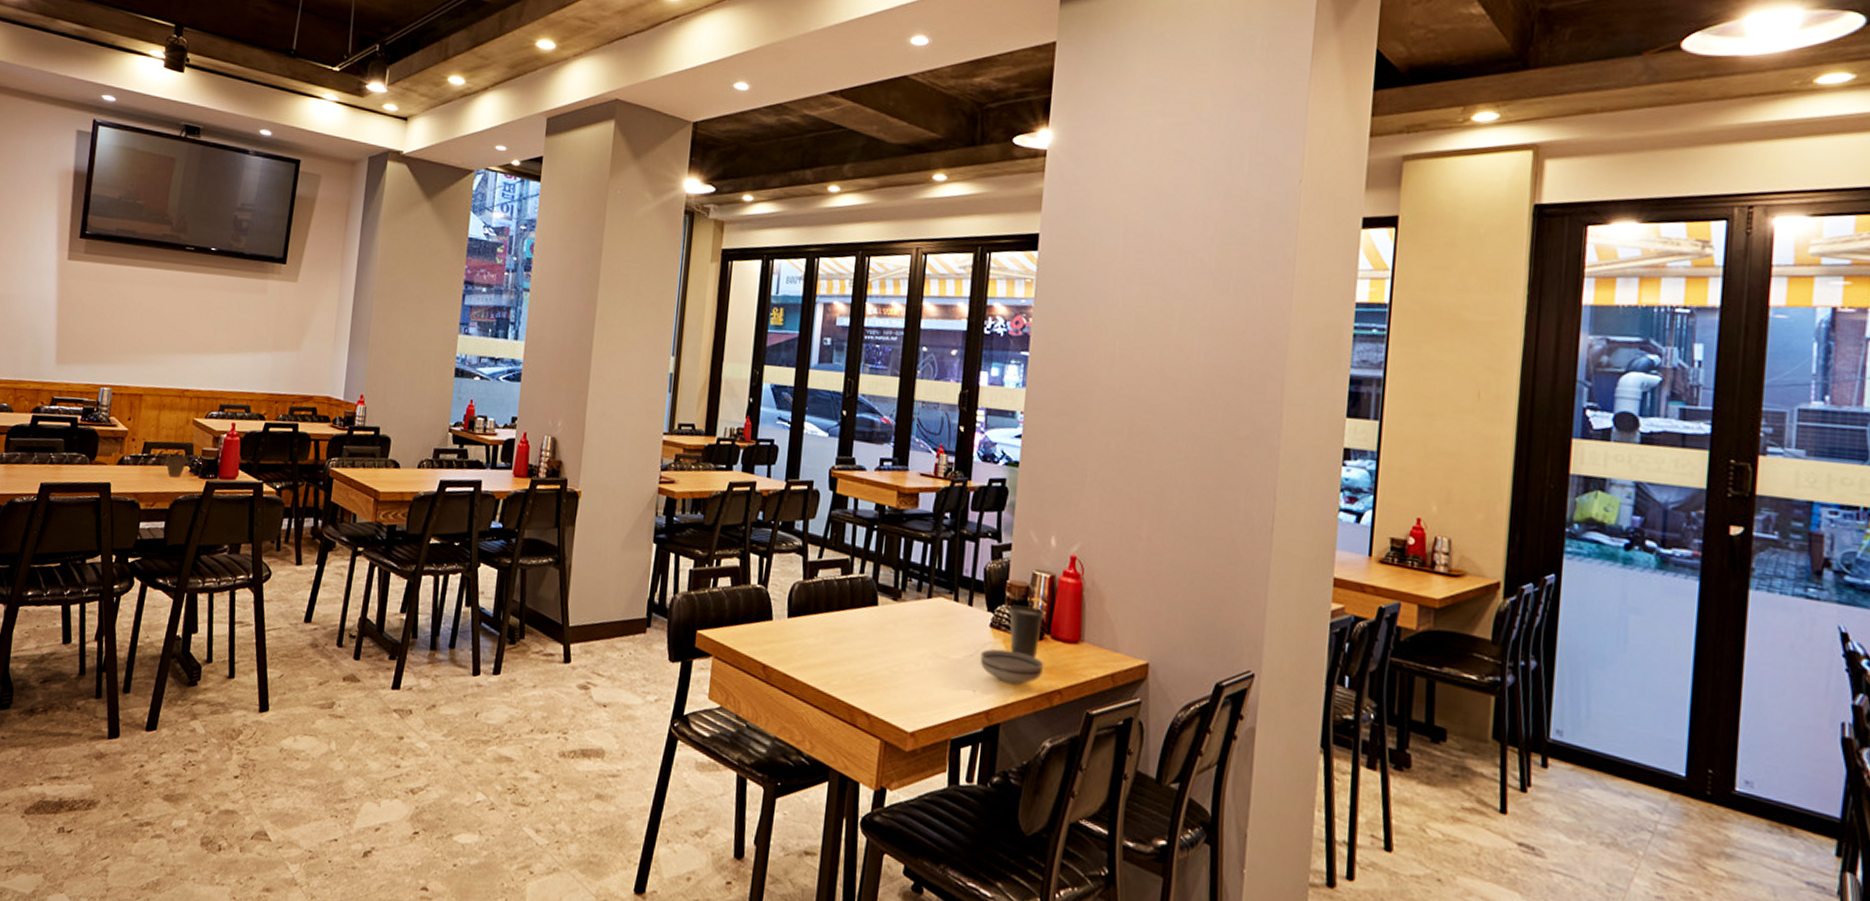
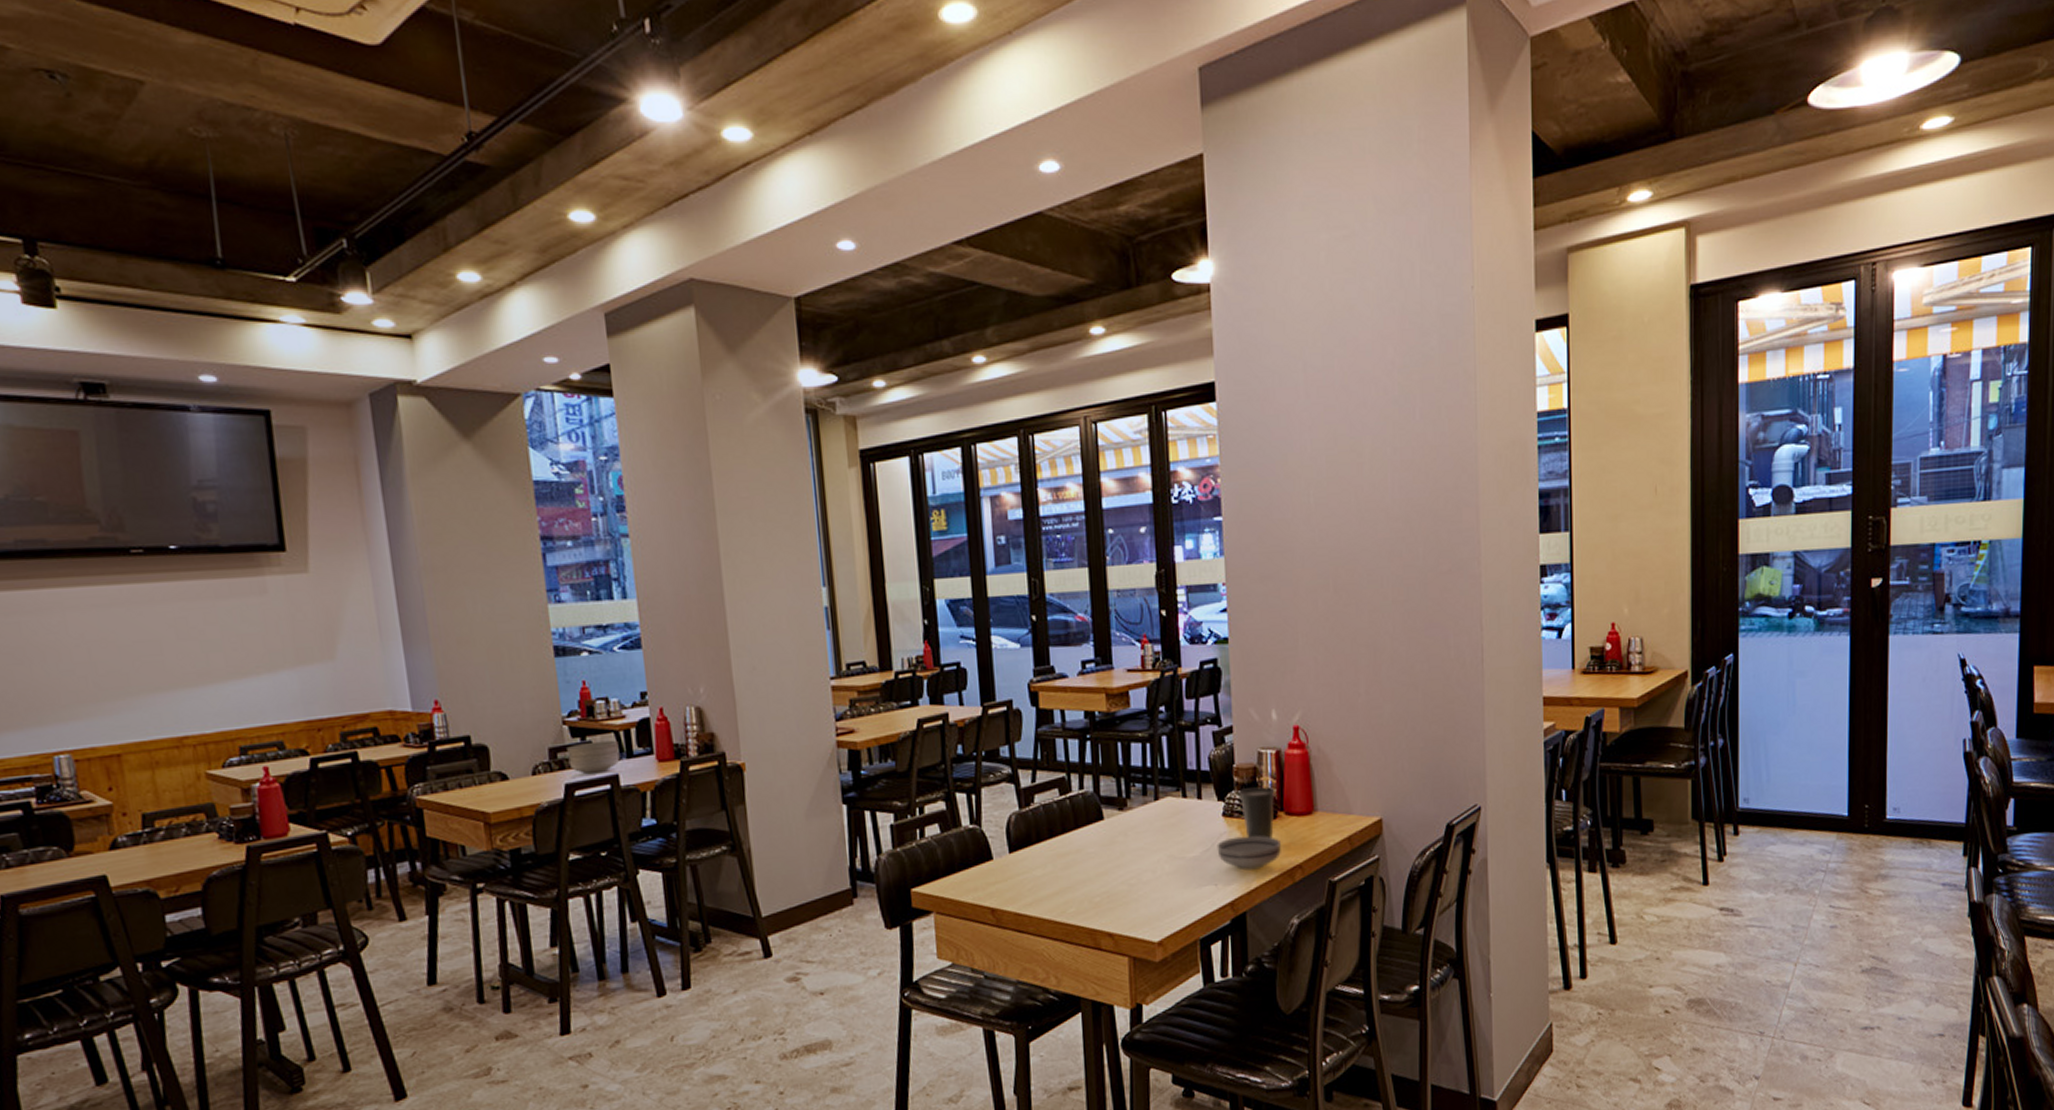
cup: present [165,455,189,479] -> none [178,821,213,851]
bowl: none [446,450,487,477] -> present [567,740,620,775]

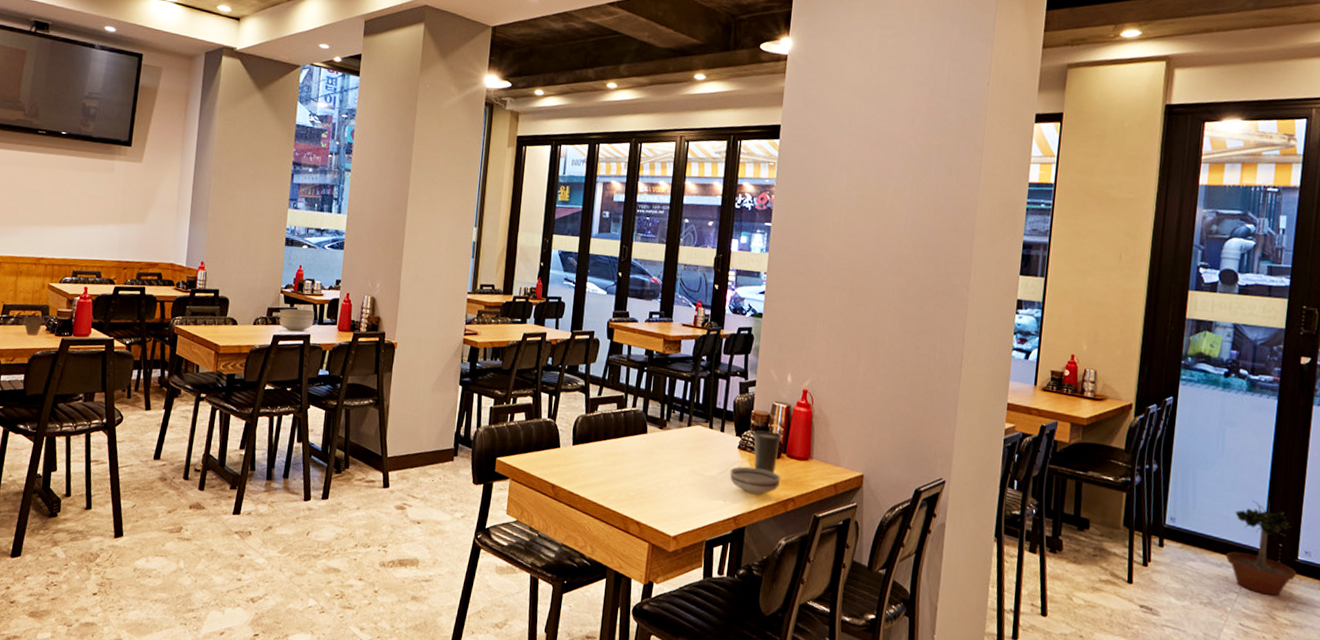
cup: none [178,821,213,851] -> present [23,316,45,337]
potted tree: none [1808,754,1887,867] -> present [1225,498,1297,596]

